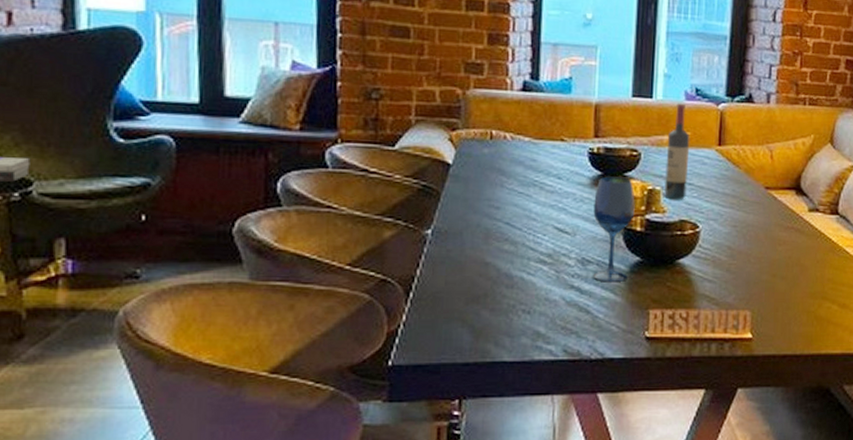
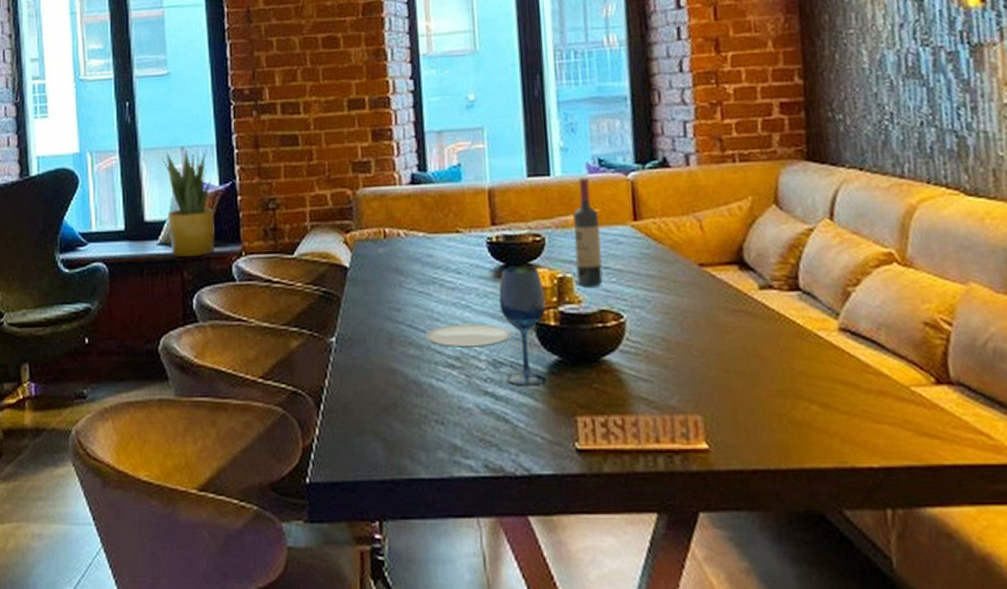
planter: none [250,24,309,140] -> present [162,147,216,258]
plate: none [521,224,602,247] -> present [425,323,512,349]

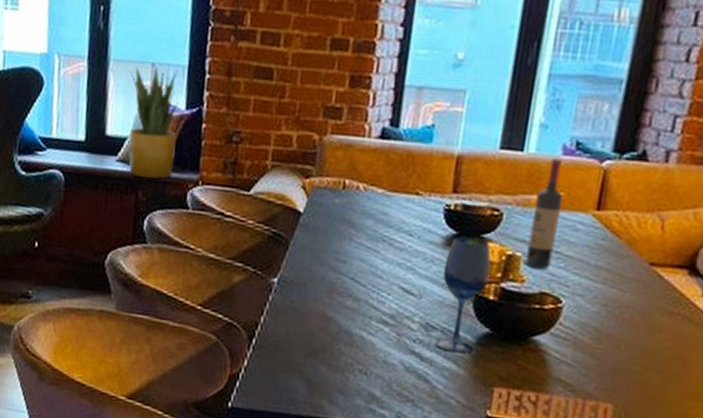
plate: present [425,323,512,349] -> none [365,283,450,310]

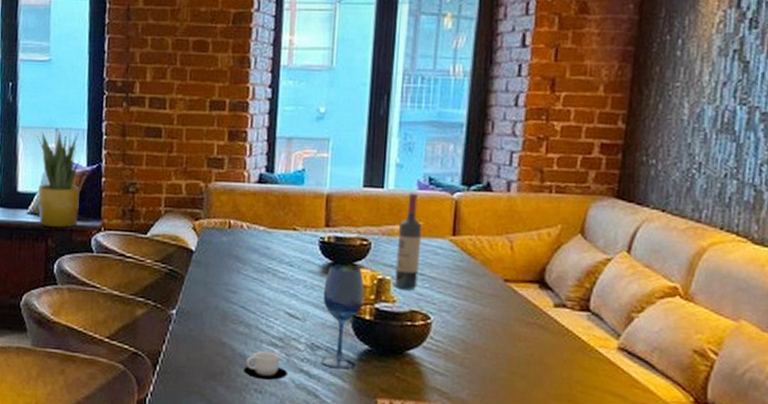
cup: none [348,328,398,361] -> present [243,351,288,380]

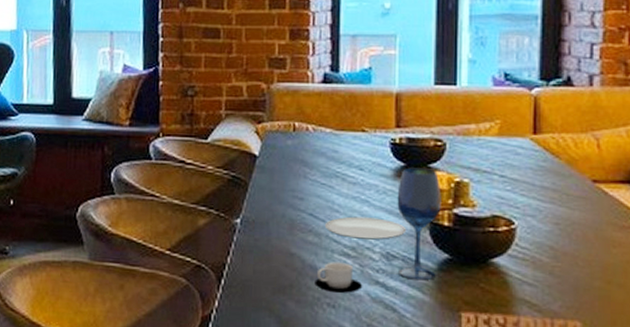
planter: present [37,130,80,228] -> none [92,33,137,135]
plate: none [255,309,331,332] -> present [324,216,407,241]
wine bottle: present [393,193,423,290] -> none [472,89,500,194]

